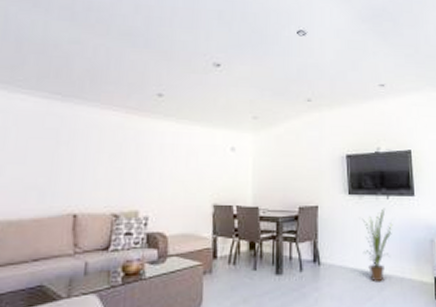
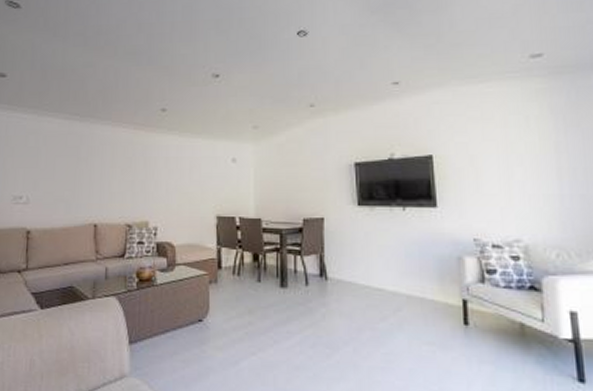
house plant: present [362,208,393,283] -> none [374,220,411,302]

